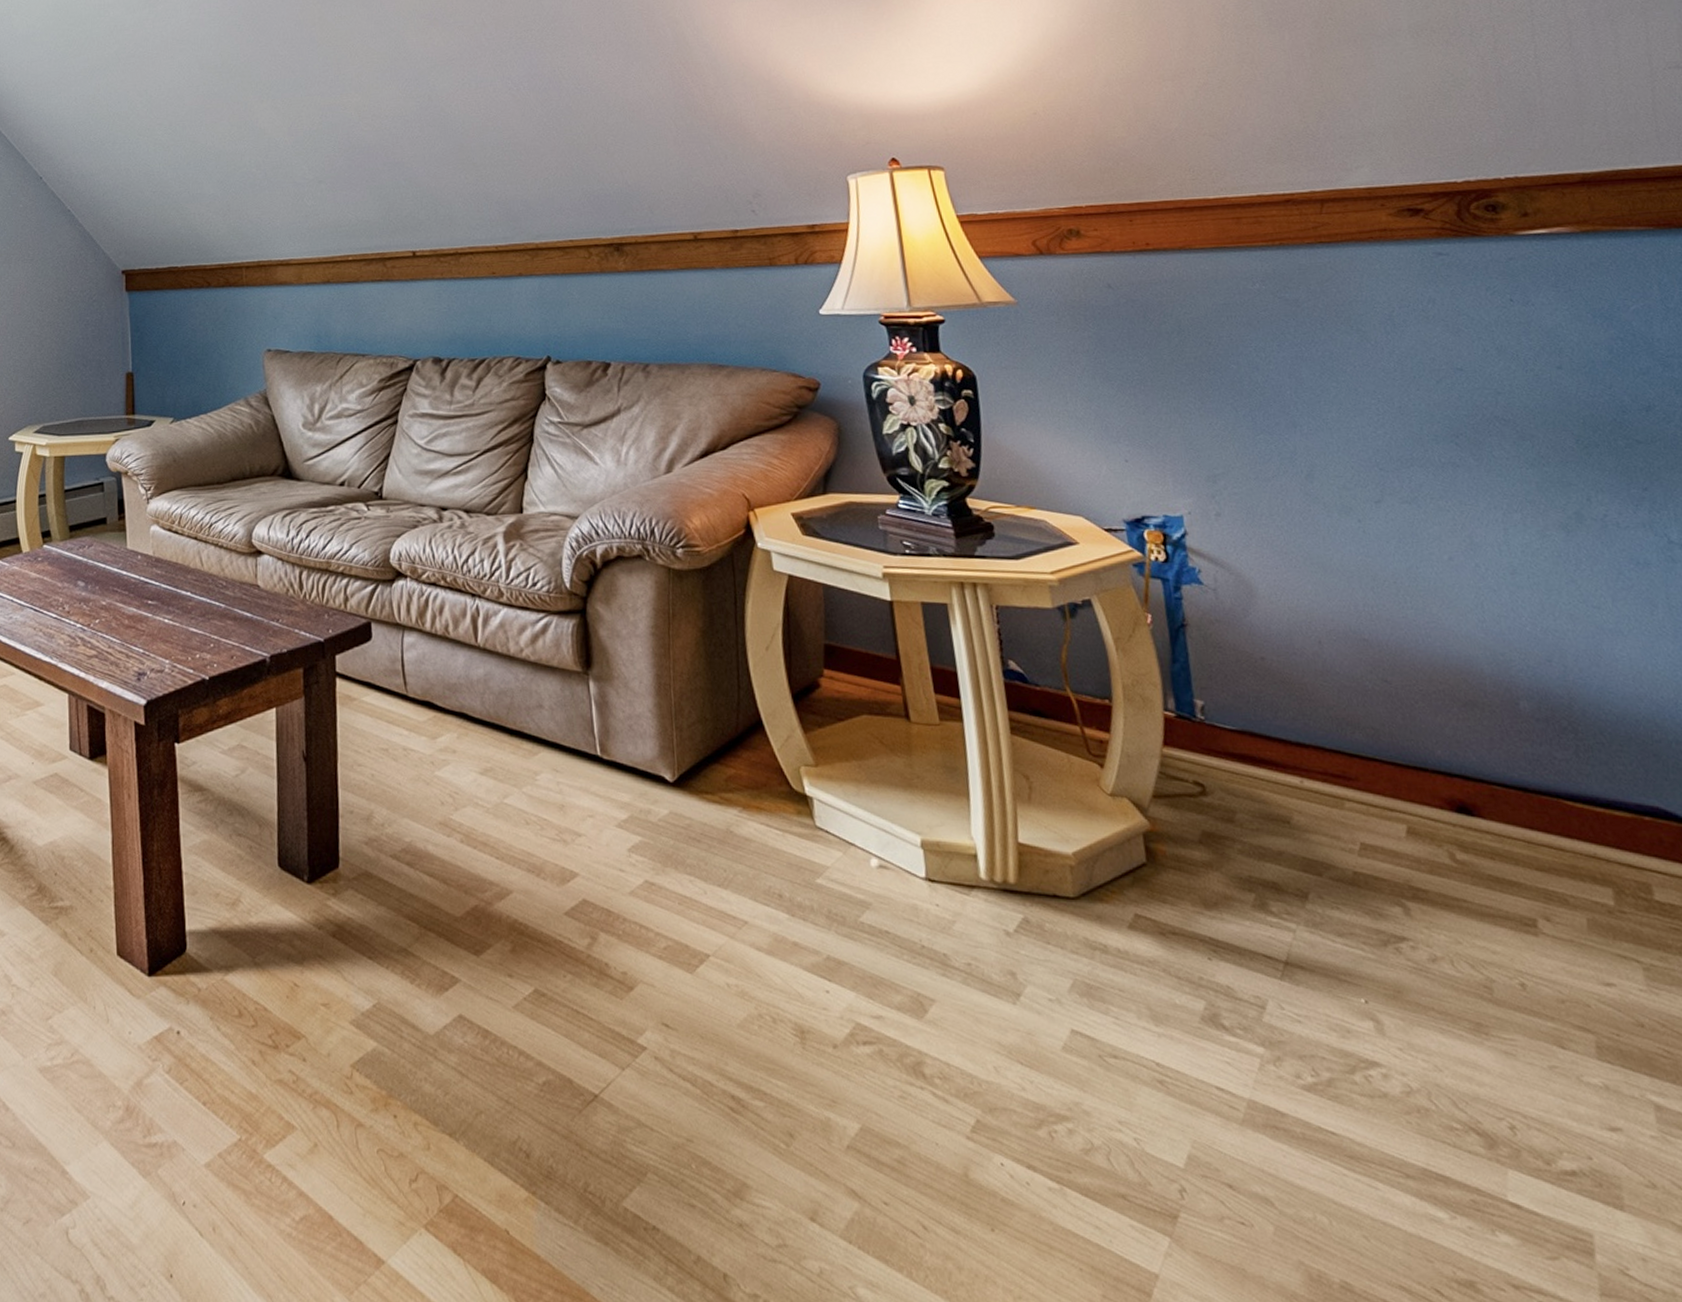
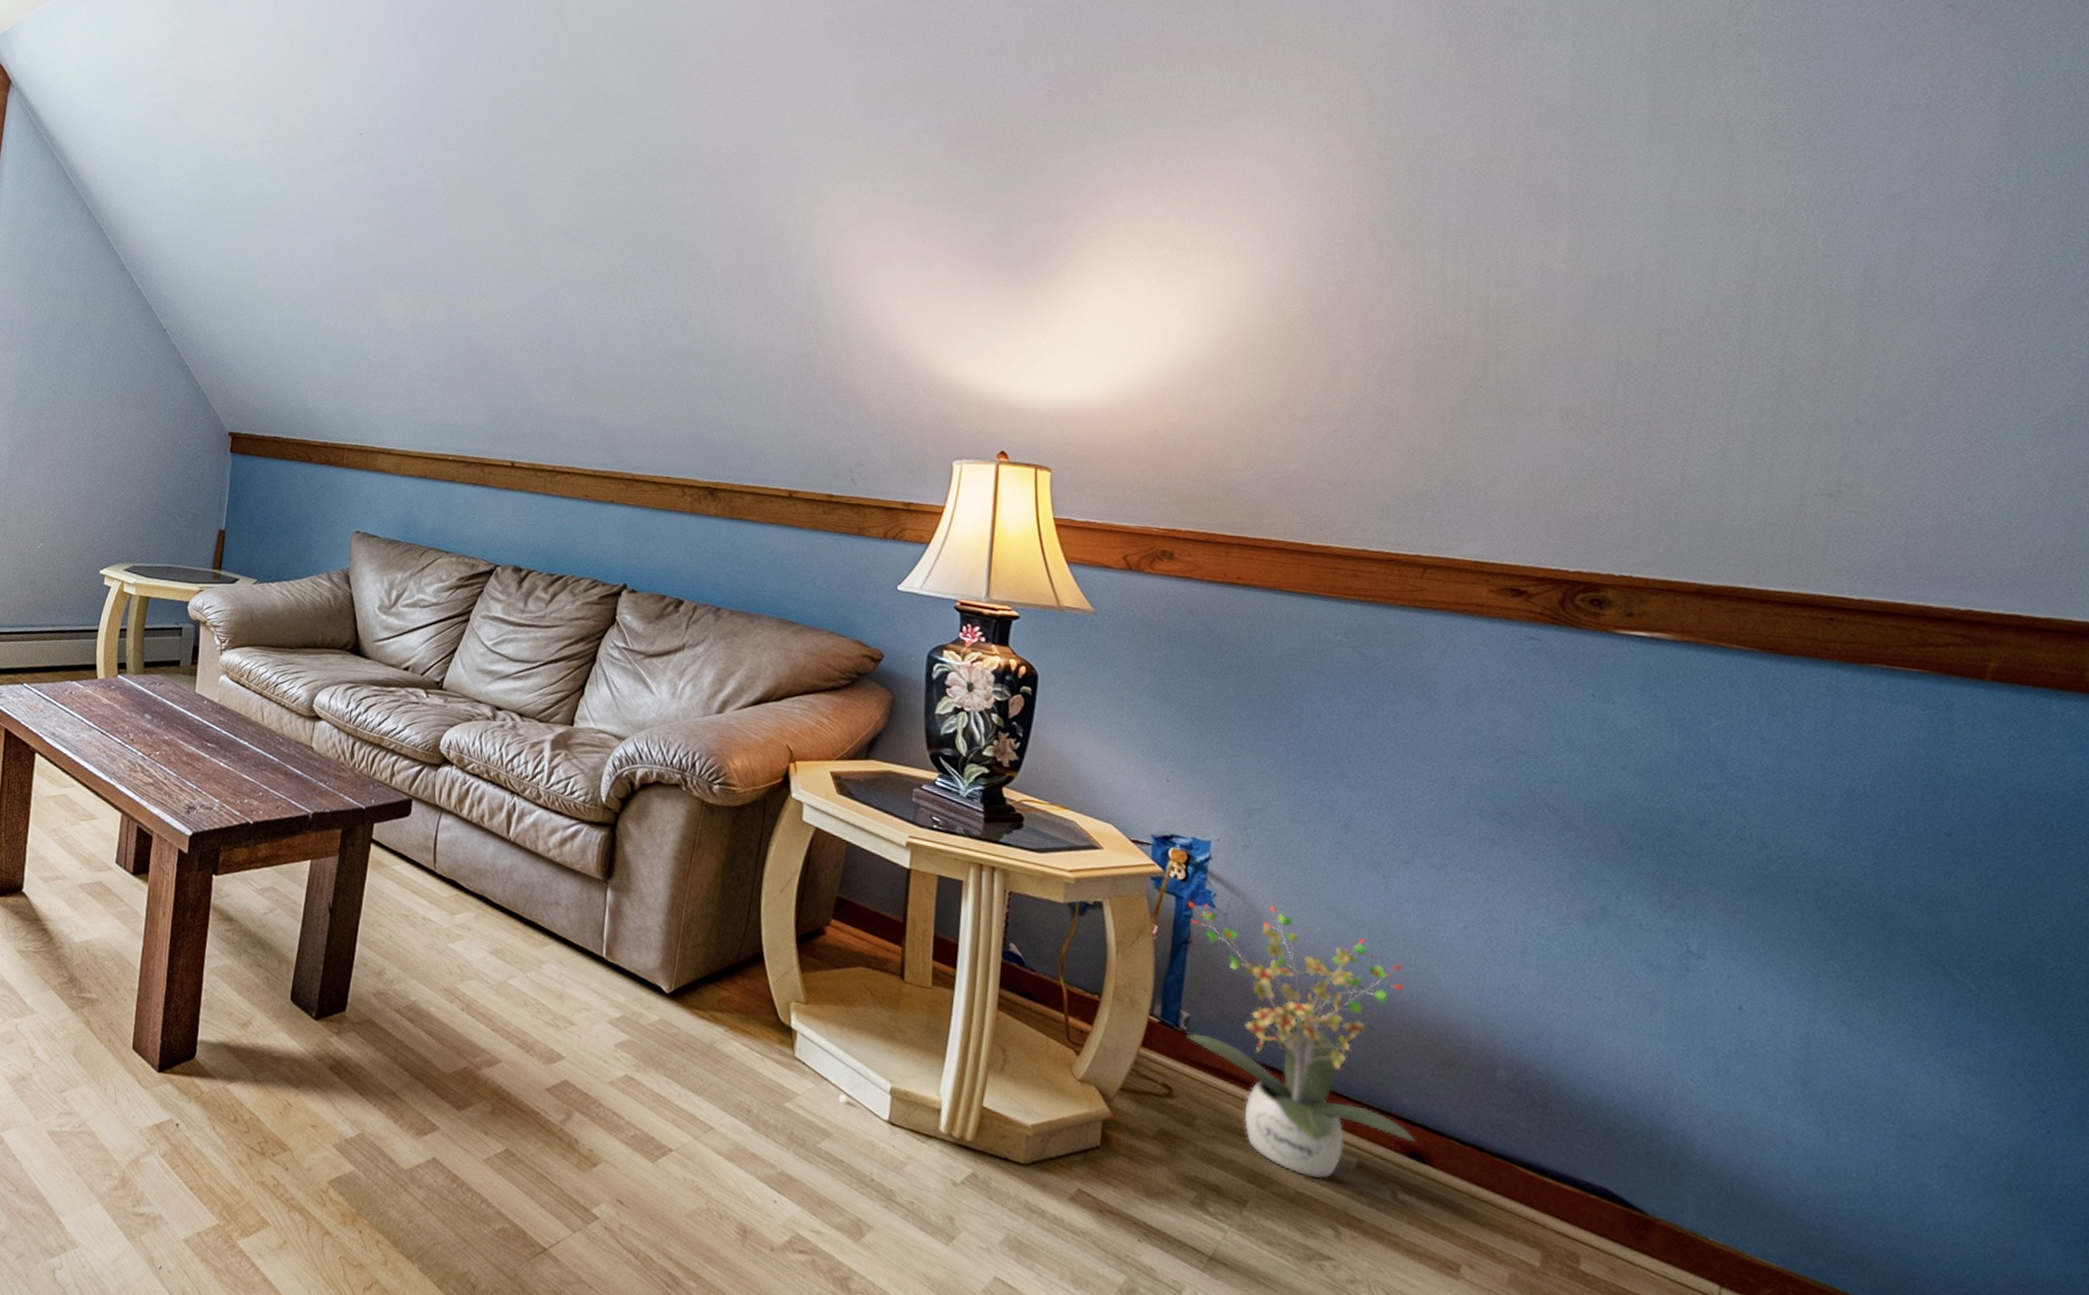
potted plant: none [1174,571,1459,855] -> present [1186,901,1416,1179]

